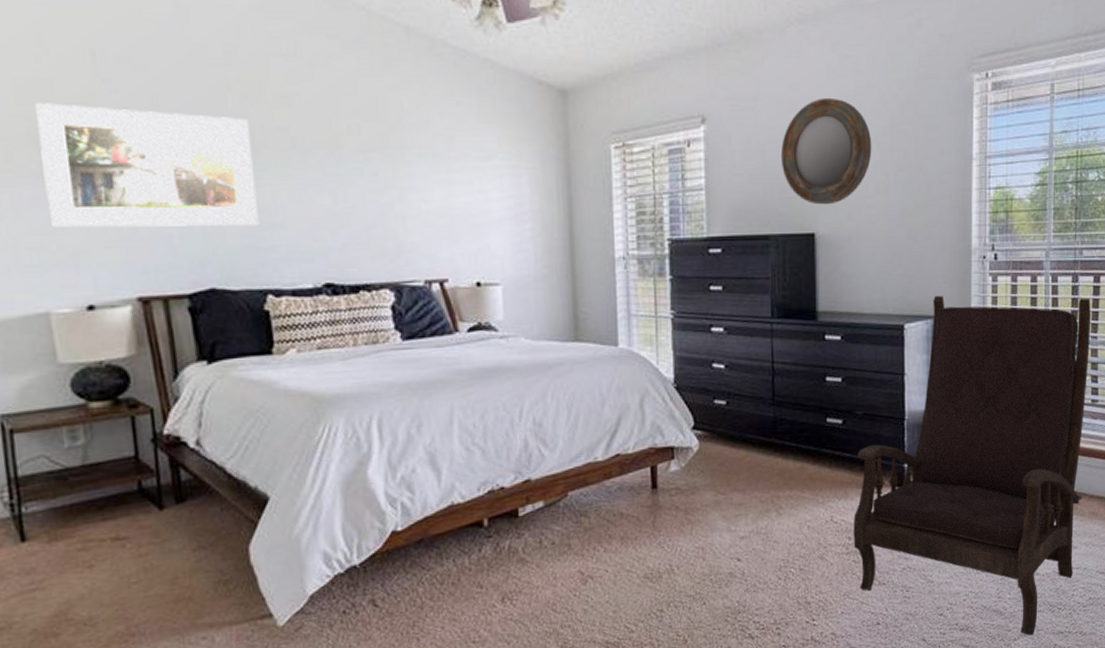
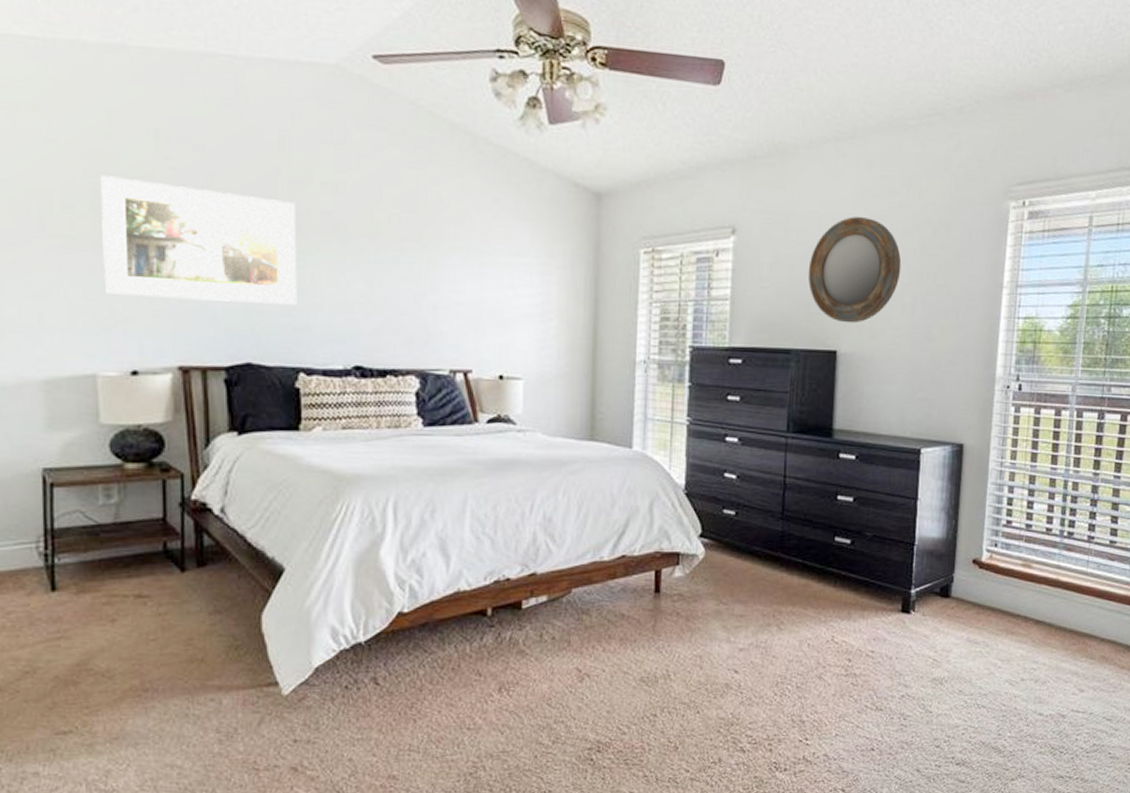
armchair: present [853,295,1091,636] -> none [853,421,1116,777]

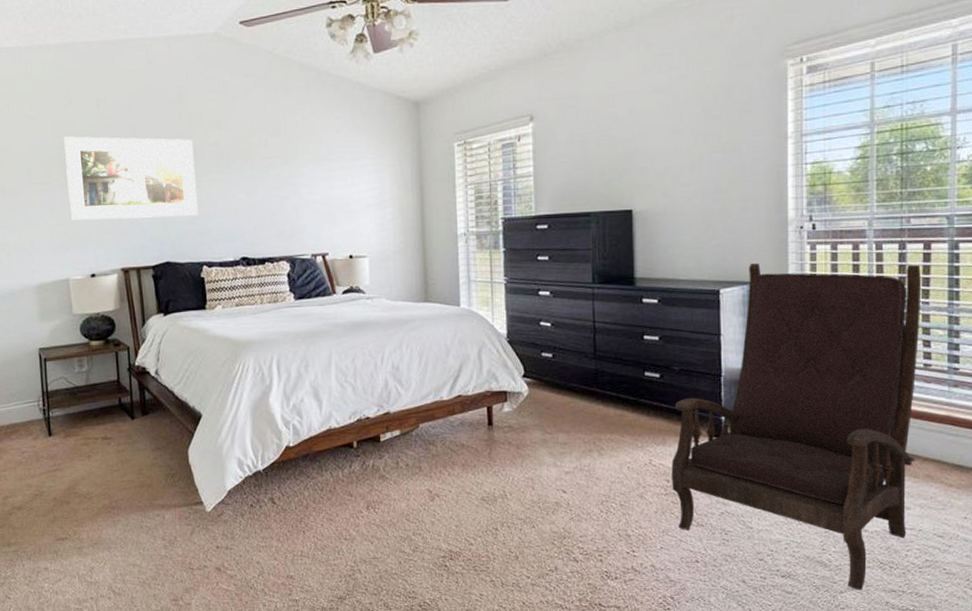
home mirror: present [807,217,902,323] -> none [600,92,686,185]
armchair: none [853,421,1116,777] -> present [671,263,921,590]

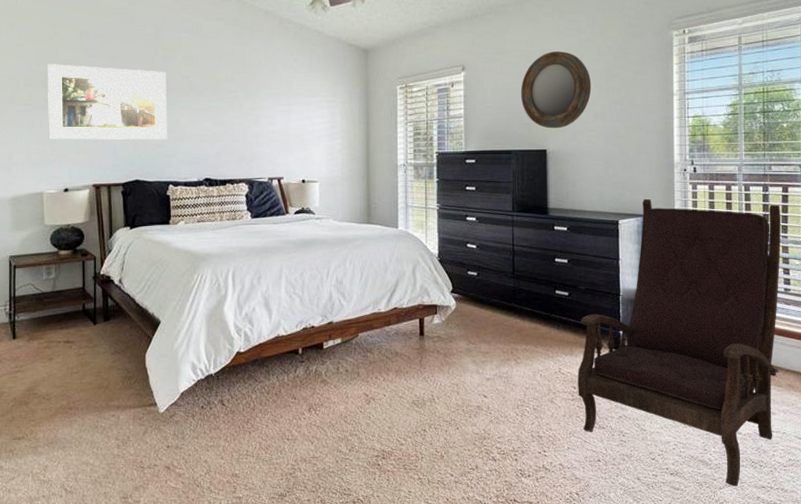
home mirror: none [600,92,686,185] -> present [520,52,592,129]

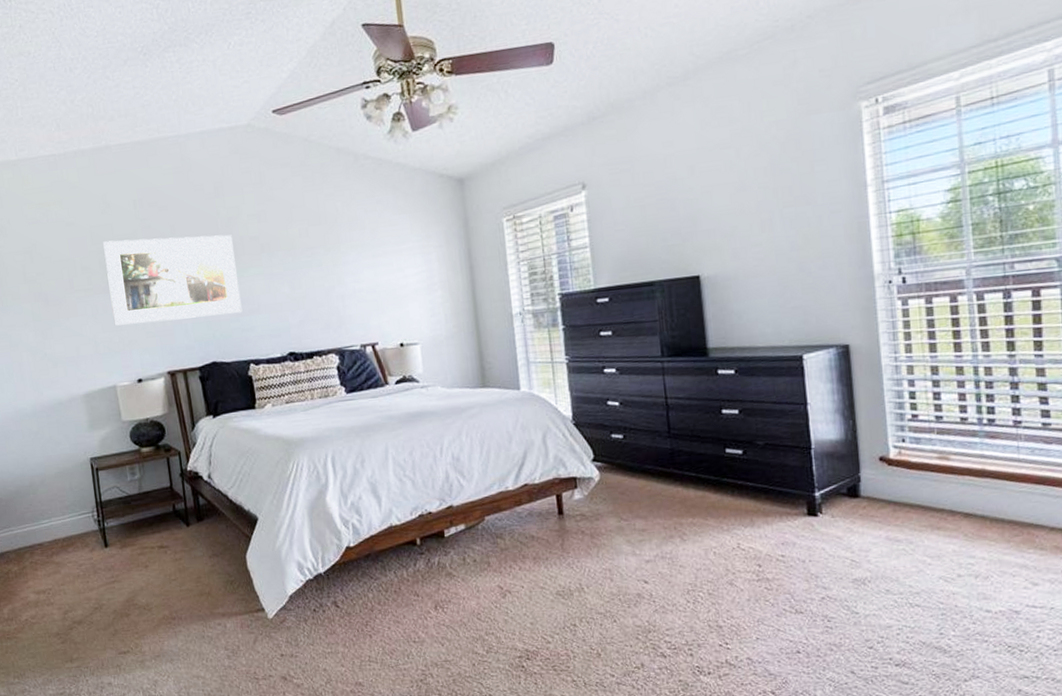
home mirror: present [520,52,592,129] -> none [659,148,754,249]
armchair: present [577,198,781,487] -> none [762,314,1040,678]

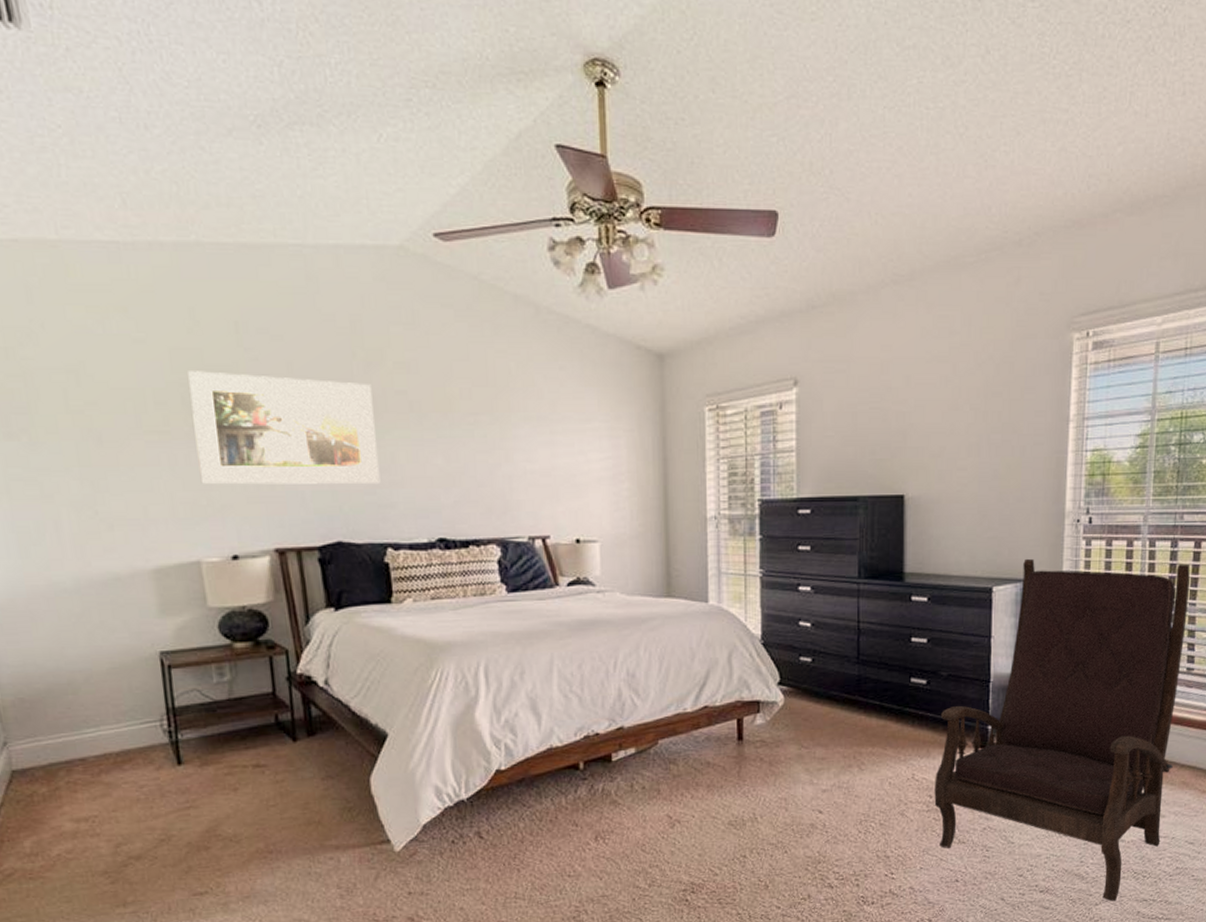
armchair: none [762,314,1040,678] -> present [934,558,1190,902]

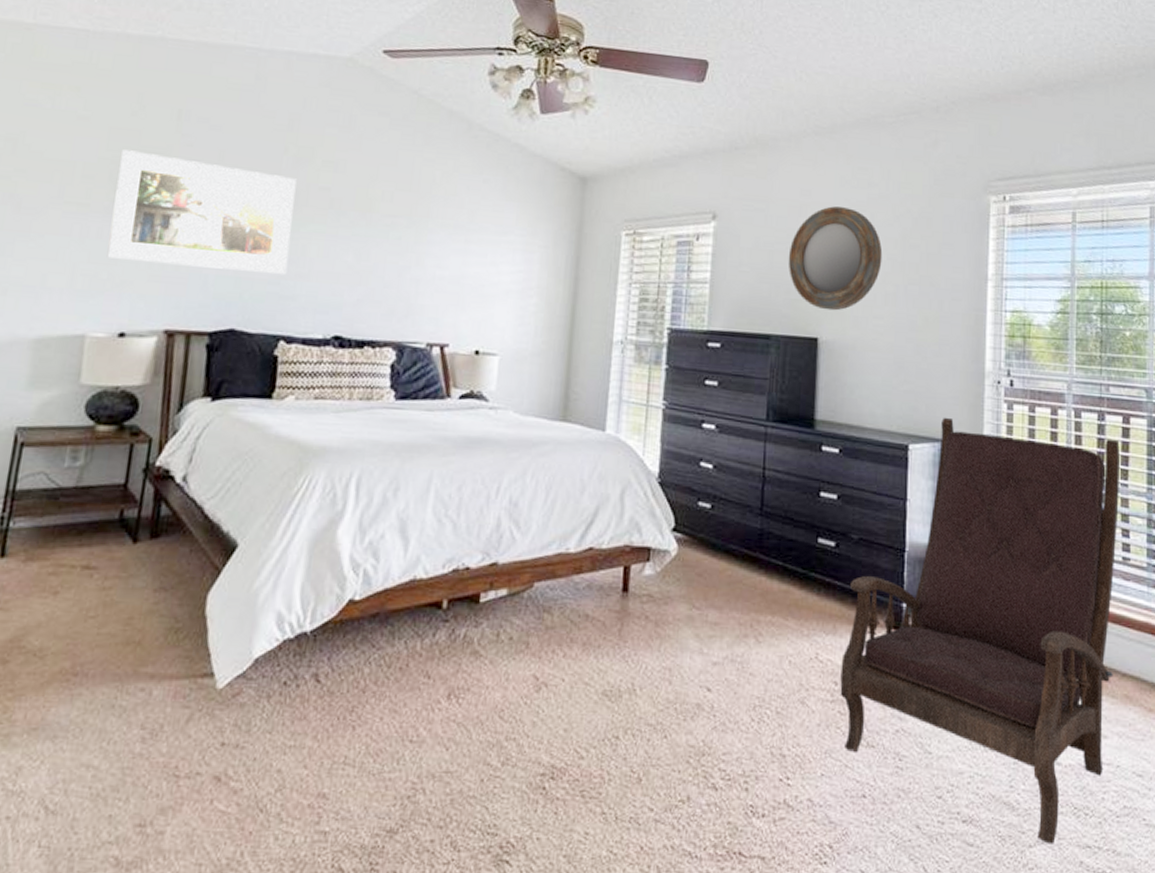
home mirror: none [871,360,965,467] -> present [788,206,883,311]

